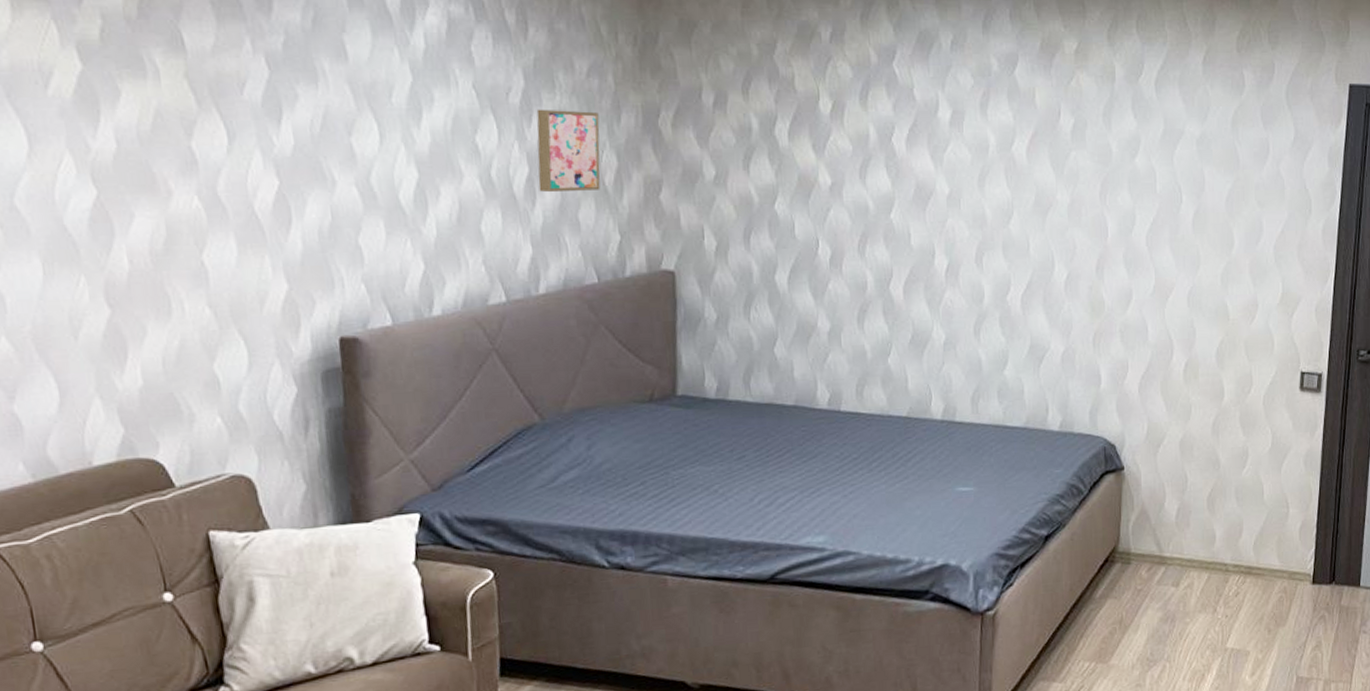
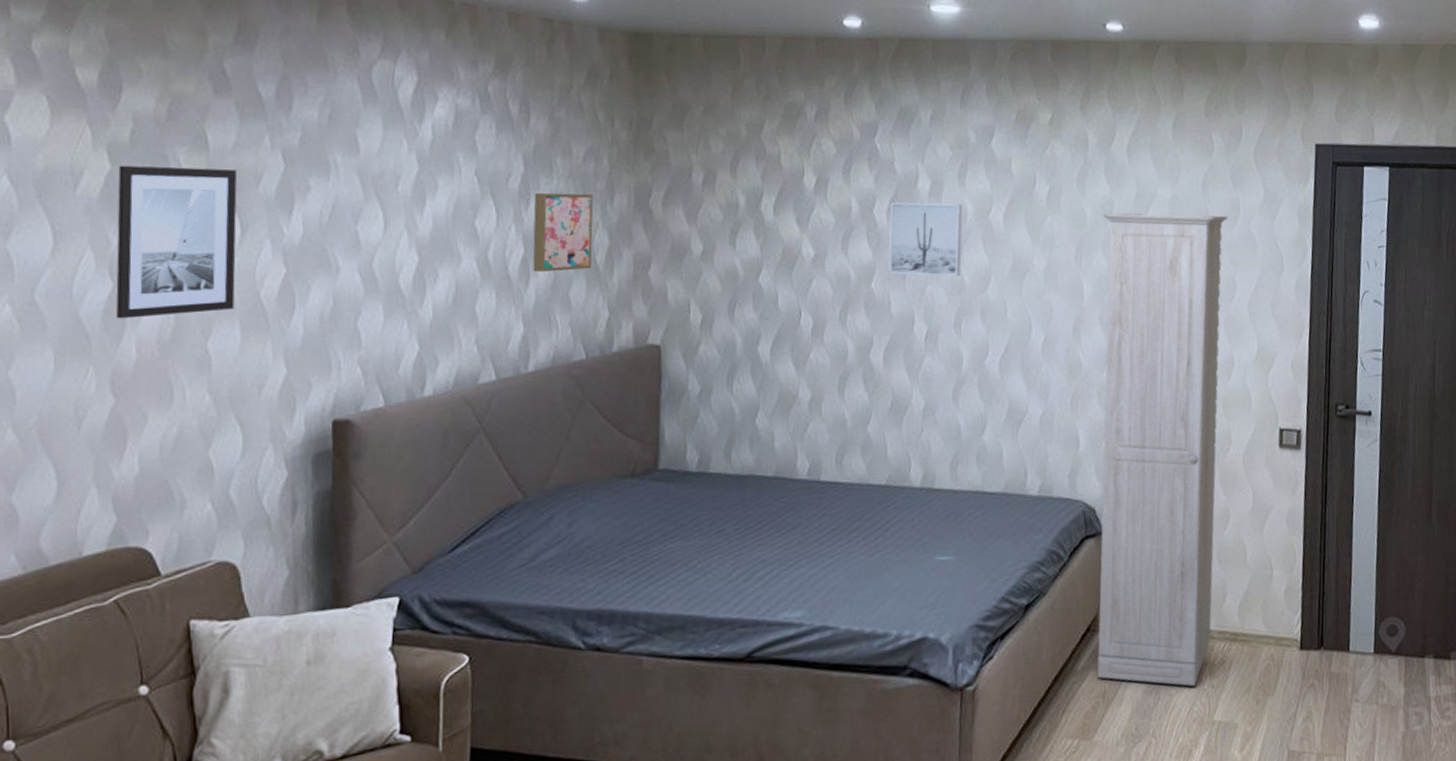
wall art: none [90,65,228,228] -> present [116,165,238,319]
wall art: none [908,130,985,211] -> present [888,202,963,277]
cabinet: none [1114,149,1257,616] -> present [1097,212,1229,687]

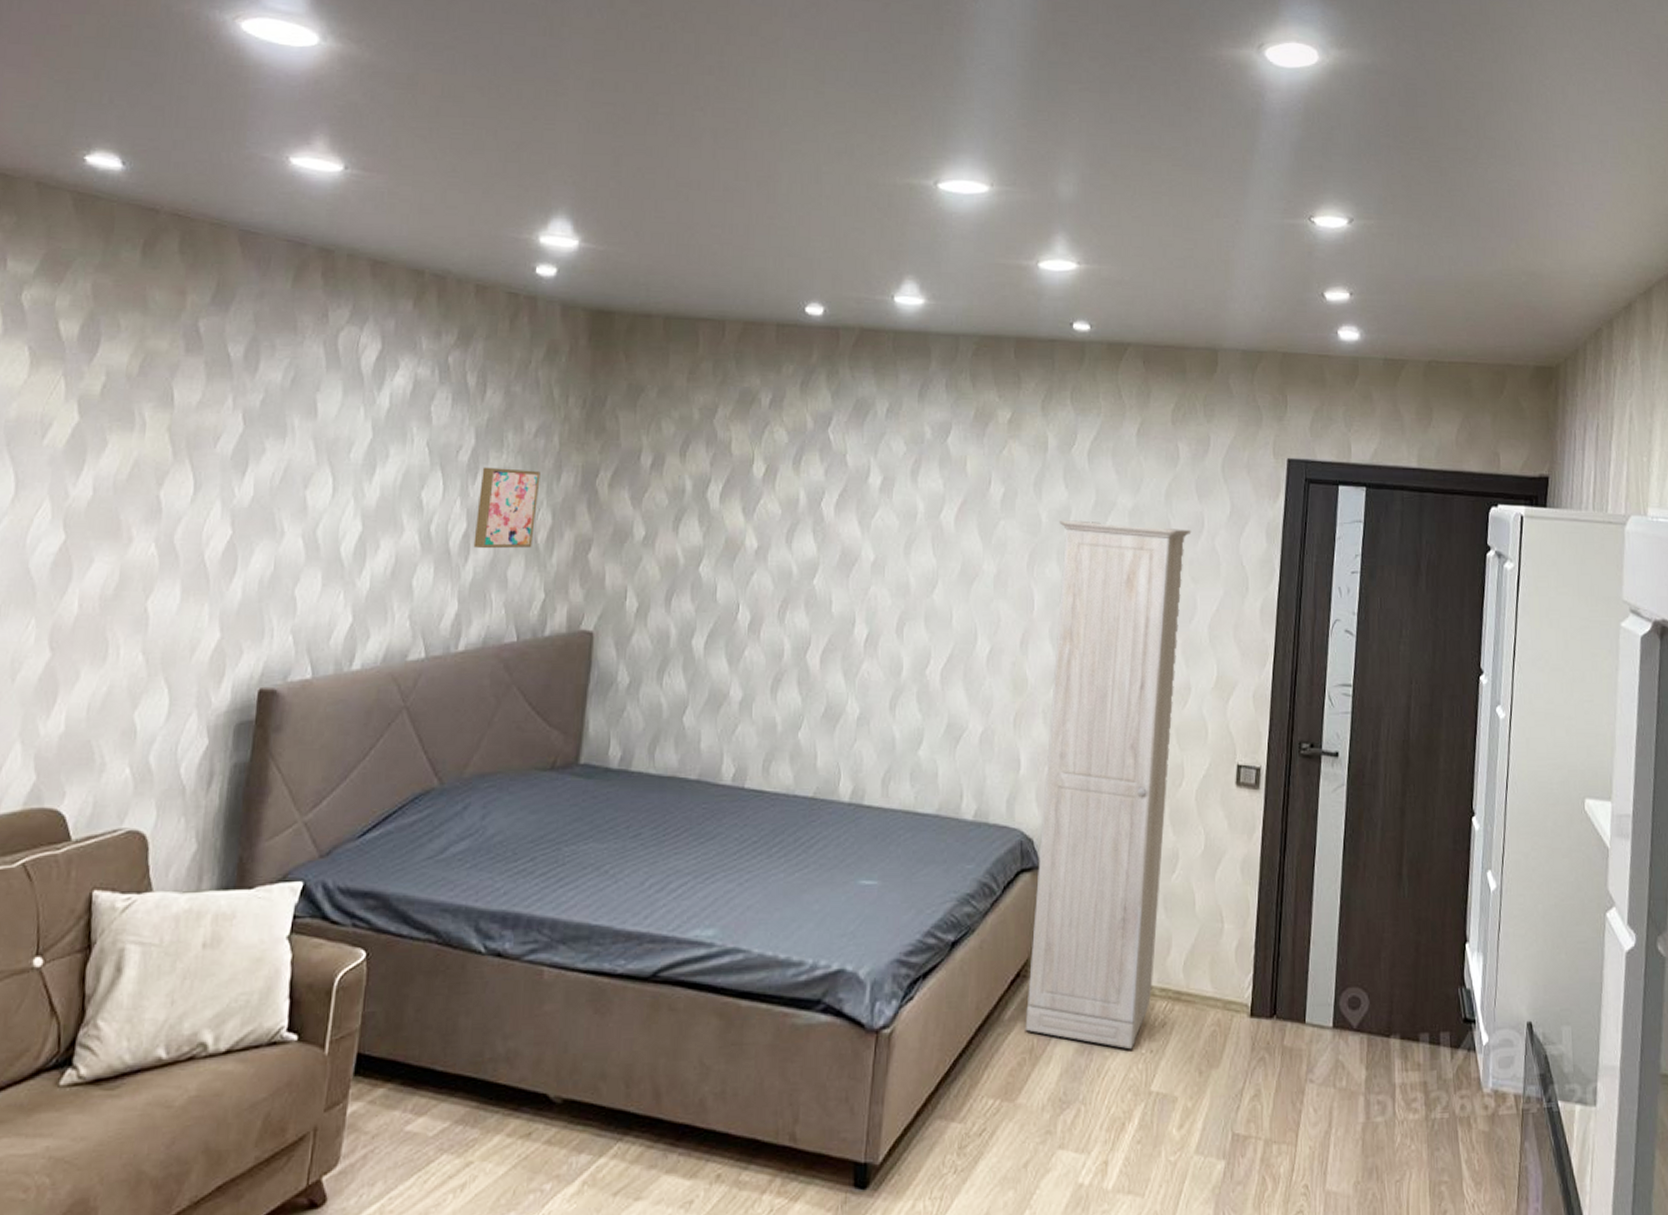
wall art: present [116,165,238,319] -> none [64,418,198,572]
wall art: present [888,202,963,277] -> none [832,496,914,579]

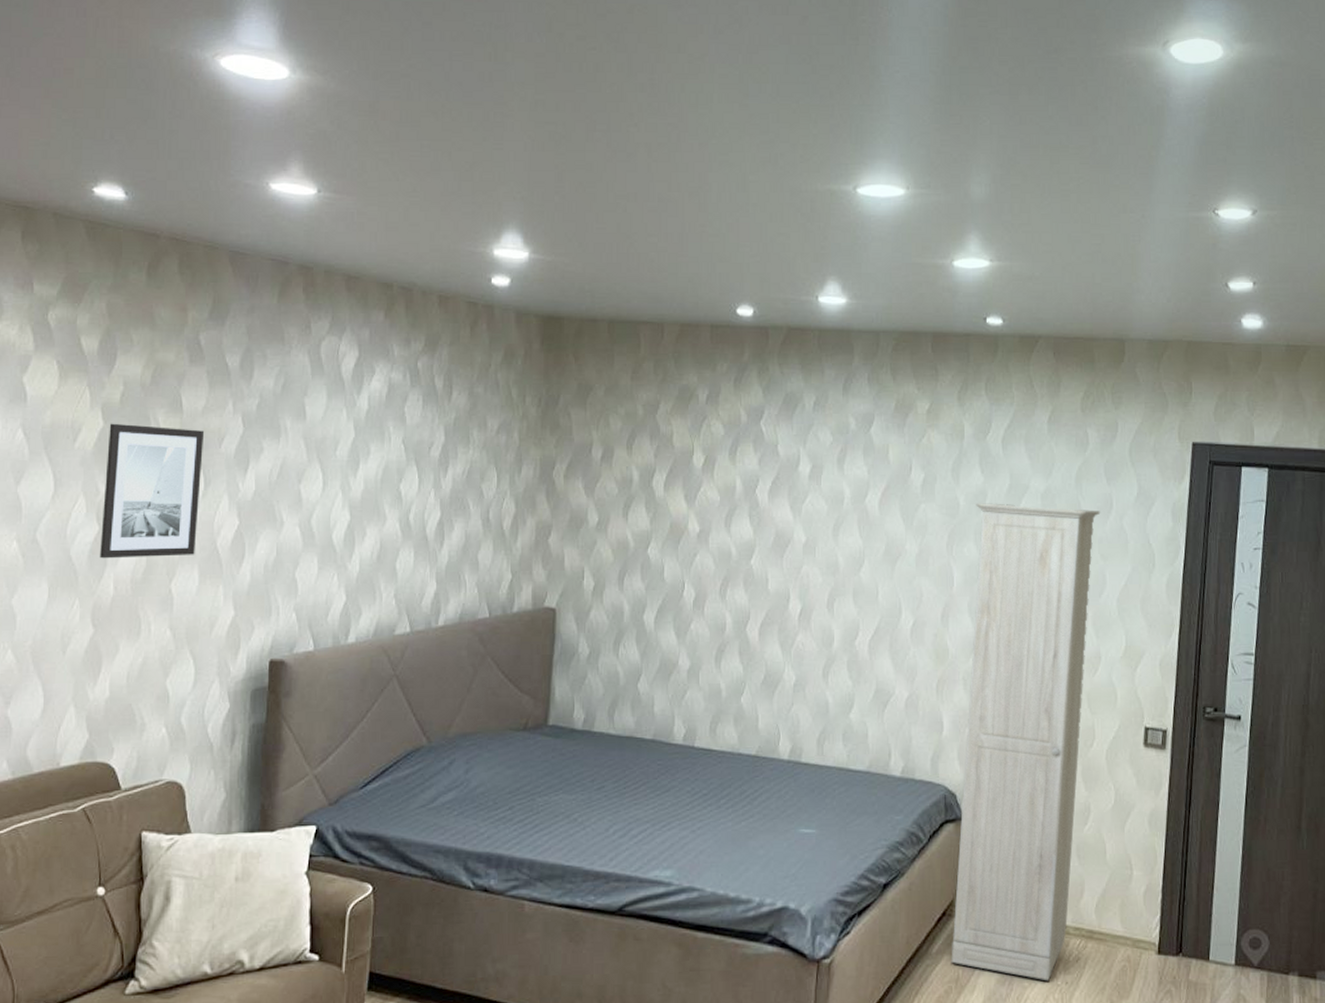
wall art: none [64,418,198,572] -> present [100,423,205,559]
wall art: present [473,467,541,549] -> none [447,461,503,535]

